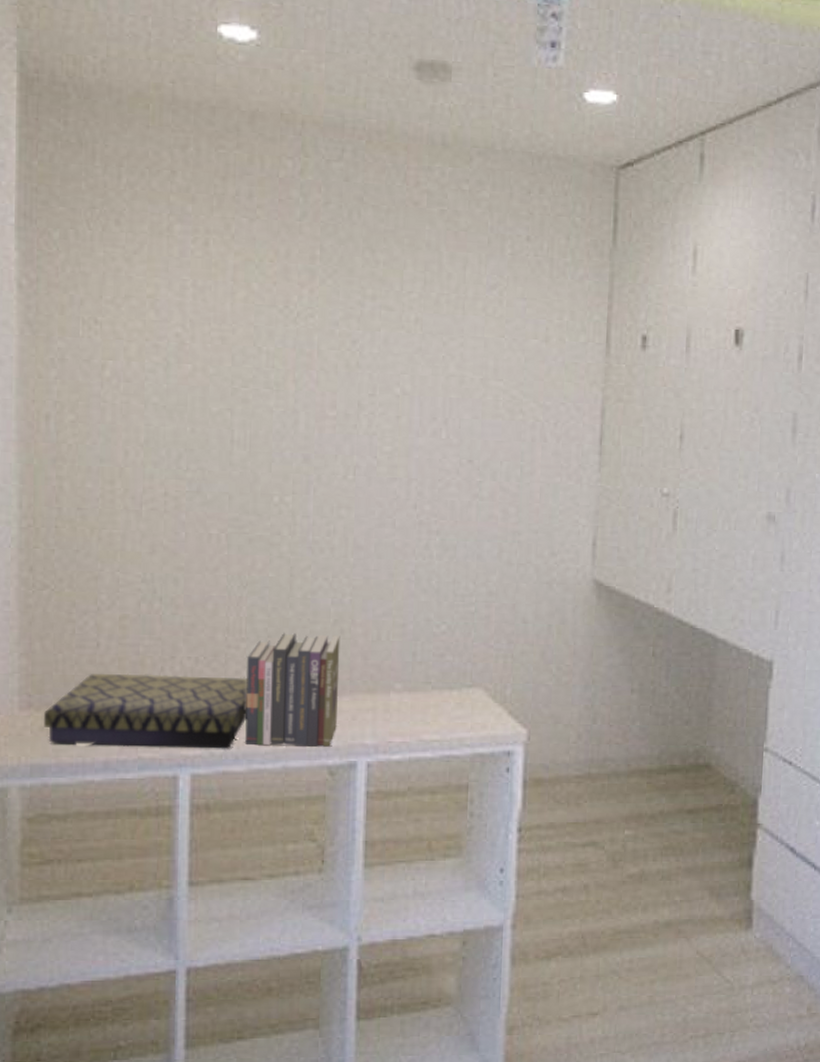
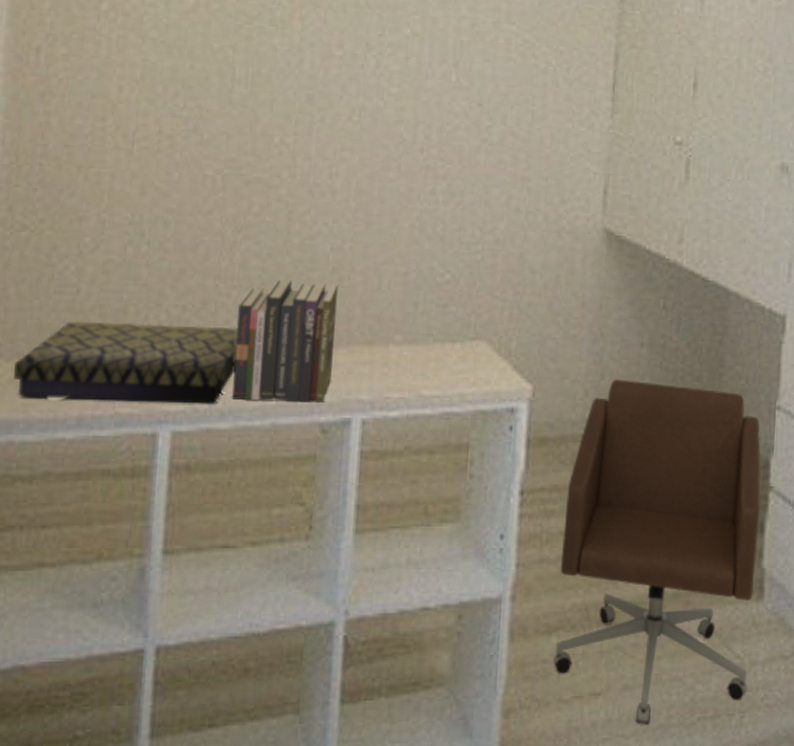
office chair: none [553,723,749,1042] -> present [553,379,761,725]

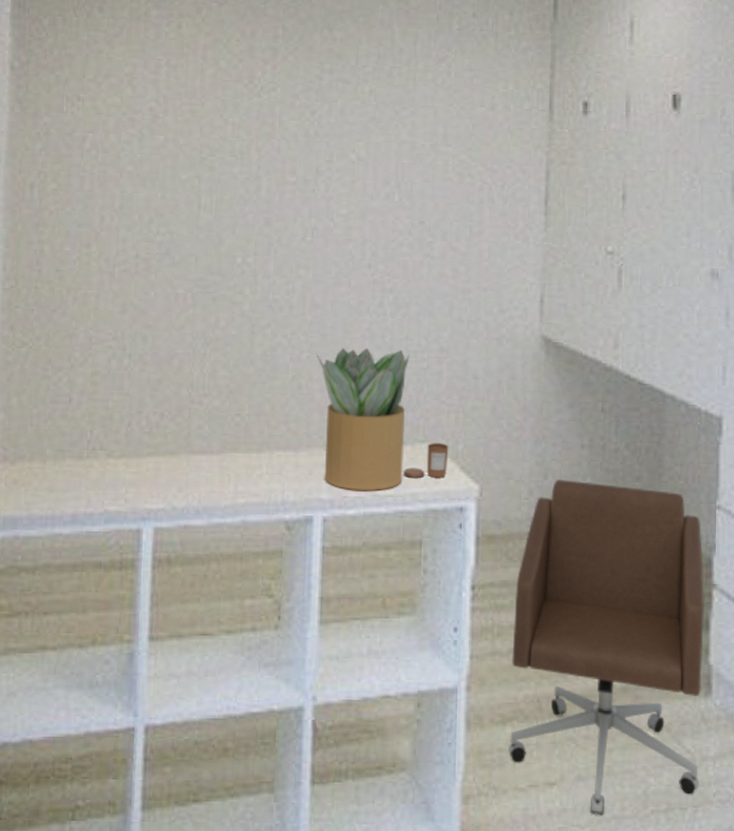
decorative box: present [14,321,238,404] -> none [17,427,210,503]
books: present [232,279,339,402] -> none [206,387,298,501]
potted plant: none [359,238,463,391] -> present [316,348,410,491]
candle: none [451,340,502,378] -> present [403,443,449,478]

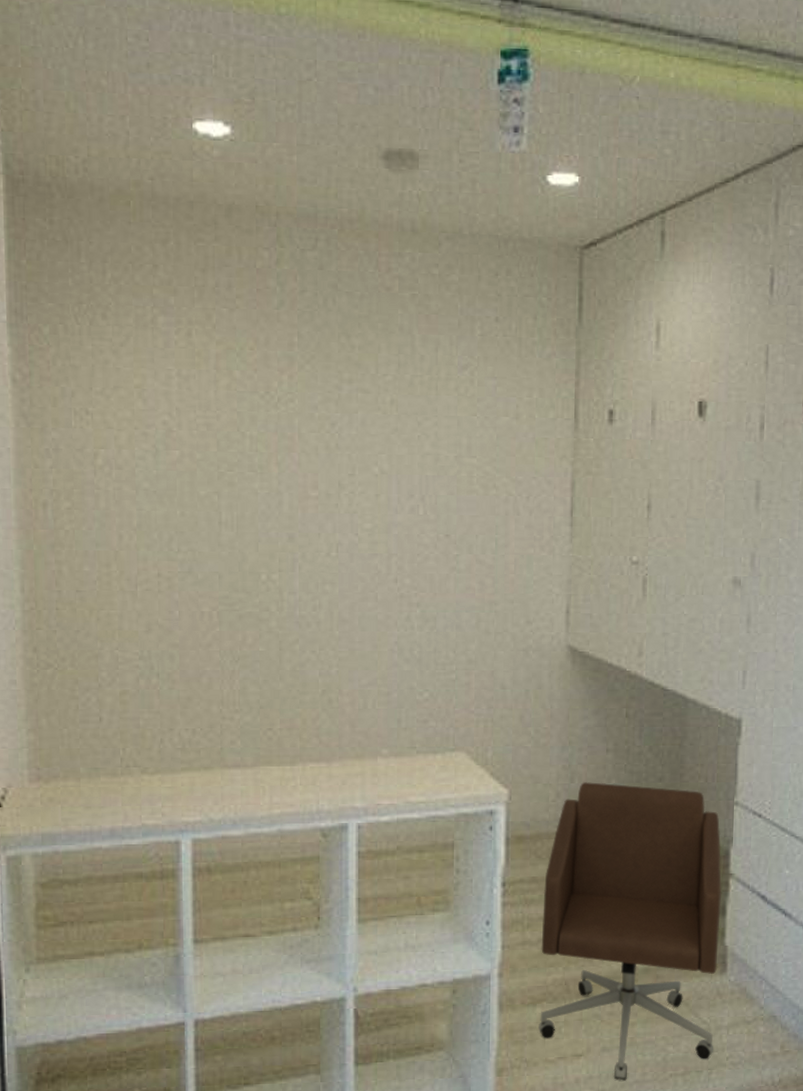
potted plant: present [316,348,410,491] -> none [345,662,438,798]
candle: present [403,443,449,478] -> none [434,751,479,784]

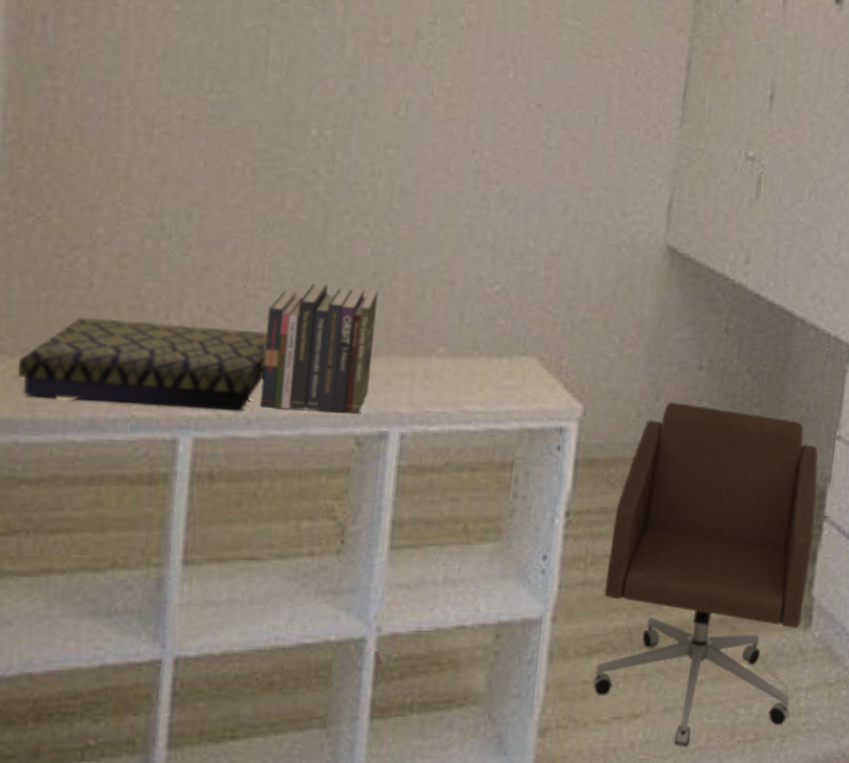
decorative box: none [53,746,243,815] -> present [18,316,268,411]
books: none [240,703,329,811] -> present [260,282,379,414]

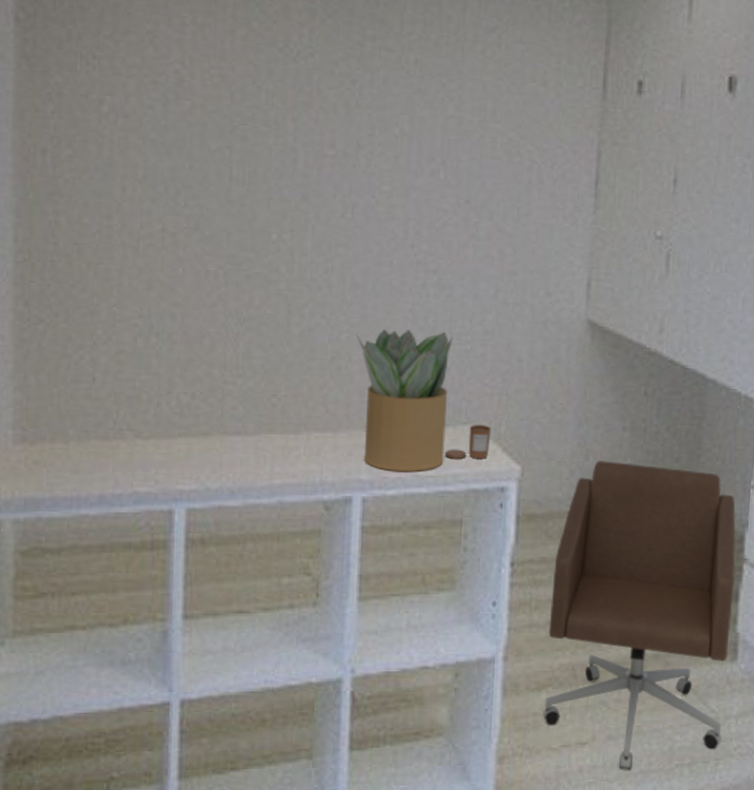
decorative box: present [18,316,268,411] -> none [38,407,245,484]
books: present [260,282,379,414] -> none [241,368,337,482]
potted plant: none [402,244,515,406] -> present [356,329,453,471]
candle: none [497,356,552,395] -> present [444,425,492,459]

